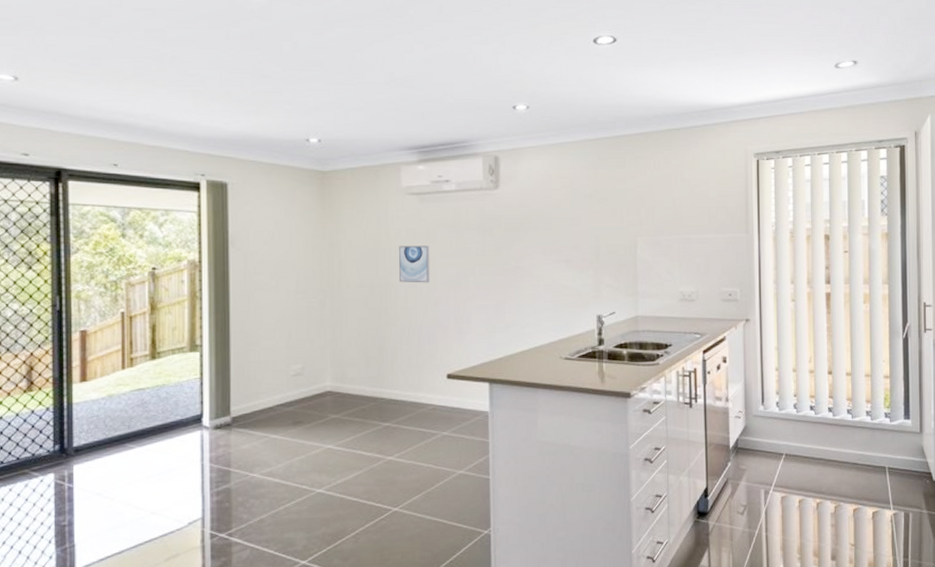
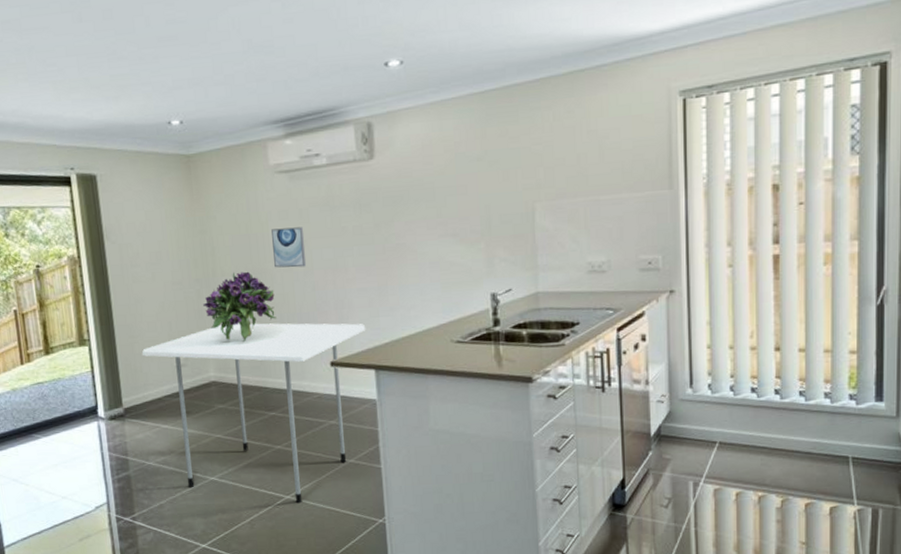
dining table: none [256,334,483,516] -> present [141,323,366,504]
bouquet: none [326,284,398,352] -> present [203,271,277,342]

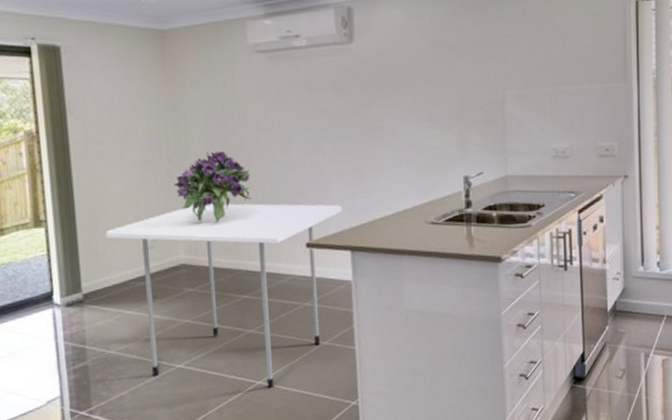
wall art: present [271,227,307,268] -> none [248,107,284,148]

